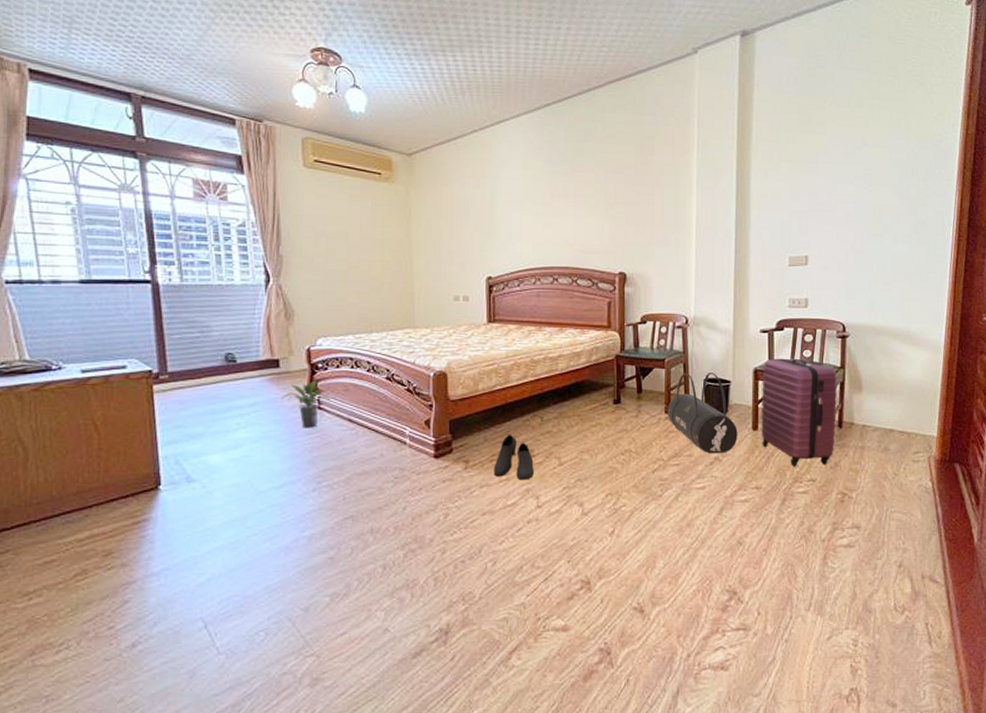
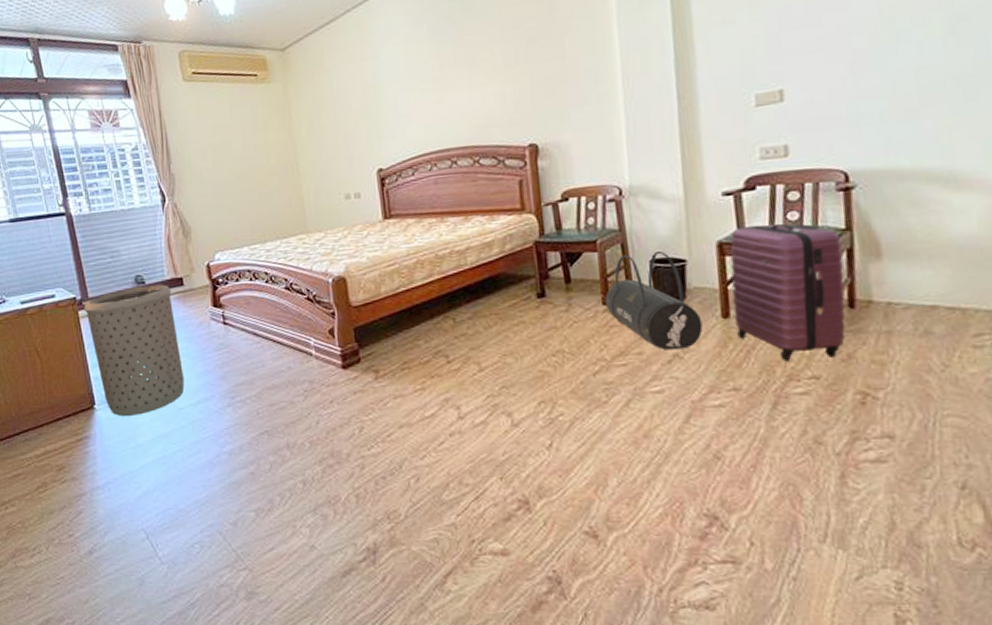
laundry basket: none [160,364,269,498] -> present [84,284,185,416]
potted plant: present [282,380,331,427] -> none [189,295,234,343]
shoe: present [493,435,534,481] -> none [406,340,451,390]

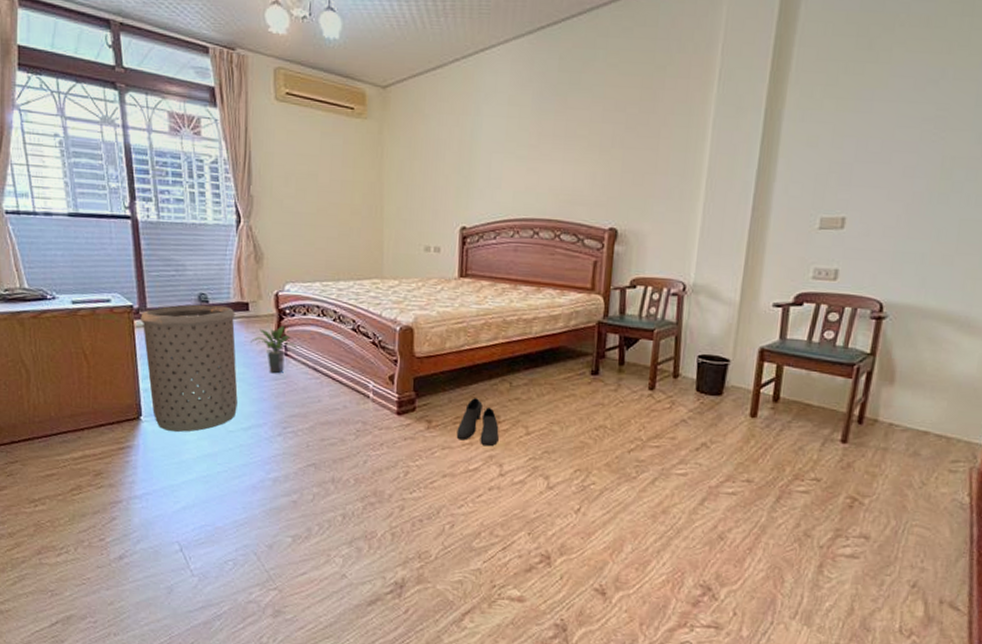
potted plant: none [189,295,234,343] -> present [251,326,297,373]
shoe: none [406,340,451,390] -> present [456,398,499,447]
duffel bag: present [605,250,703,350] -> none [651,346,732,439]
suitcase: present [730,223,845,361] -> none [760,338,865,464]

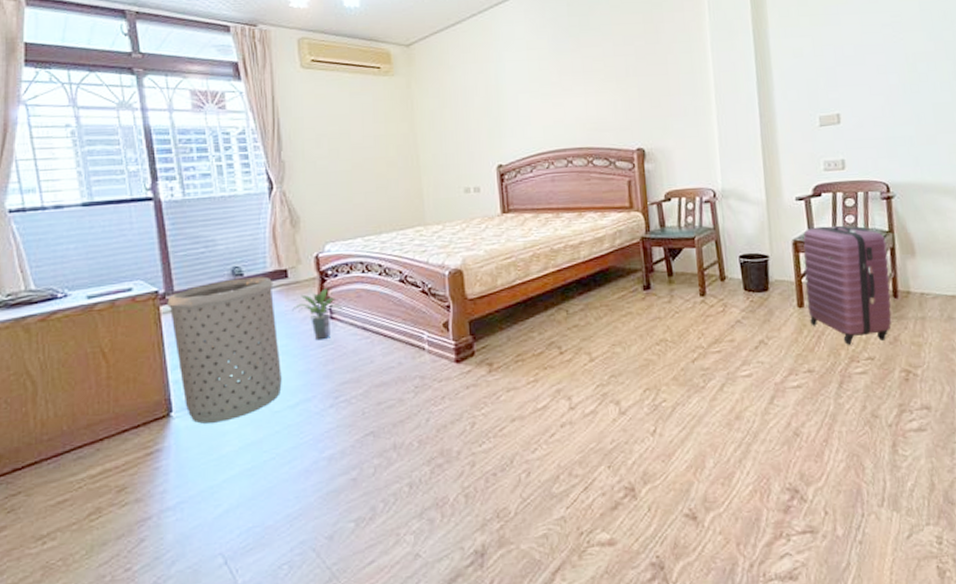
shoe: present [456,398,499,447] -> none [519,332,563,381]
suitcase: none [760,338,865,464] -> present [803,225,892,345]

